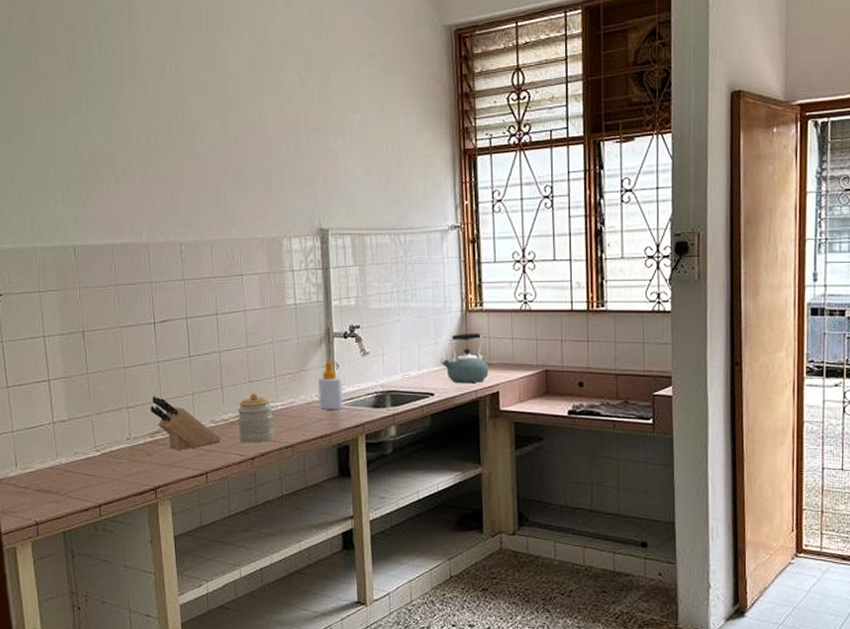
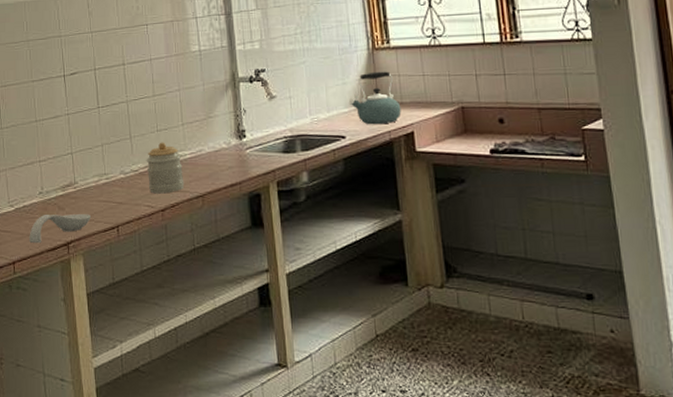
spoon rest: none [116,460,179,488] -> present [29,214,91,244]
knife block: present [150,396,221,450] -> none [62,149,131,203]
soap bottle: present [317,361,343,410] -> none [225,106,253,158]

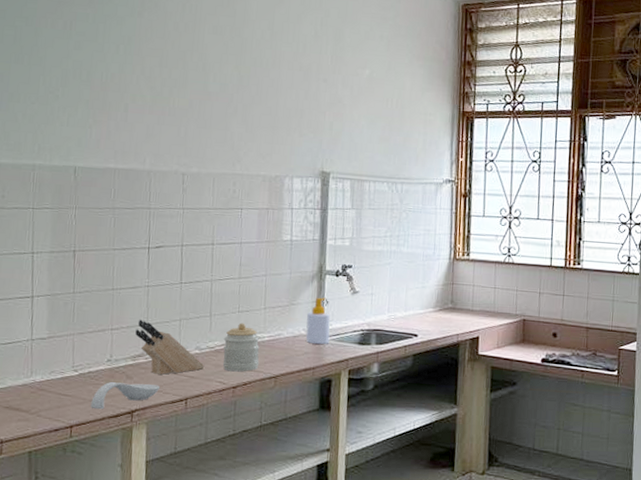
knife block: none [62,149,131,203] -> present [135,319,205,375]
soap bottle: none [225,106,253,158] -> present [306,297,330,345]
kettle: present [348,71,402,125] -> none [425,279,471,328]

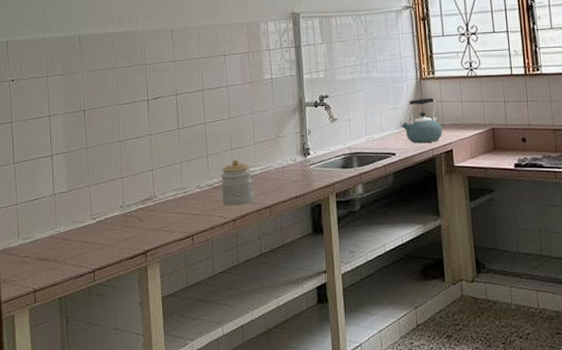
spoon rest: present [91,382,159,410] -> none [109,225,168,253]
knife block: present [135,319,205,375] -> none [143,166,206,215]
soap bottle: present [306,297,330,345] -> none [292,128,315,173]
kettle: none [425,279,471,328] -> present [398,98,443,144]

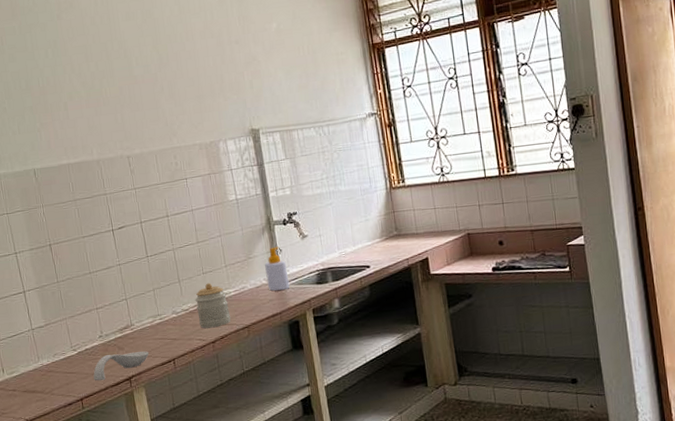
spoon rest: none [109,225,168,253] -> present [93,351,149,381]
soap bottle: none [292,128,315,173] -> present [264,246,290,291]
kettle: present [398,98,443,144] -> none [371,207,417,255]

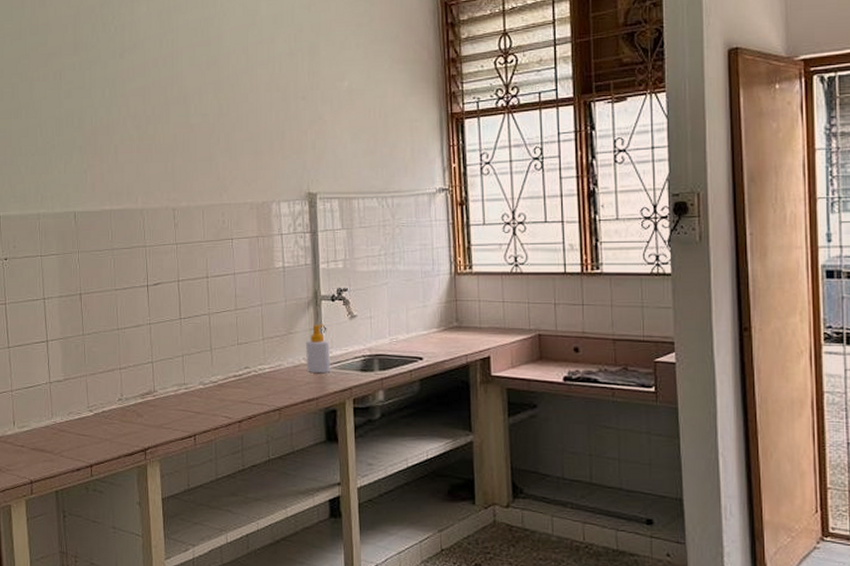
spoon rest: present [93,351,149,381] -> none [107,421,168,449]
jar: present [195,283,231,329] -> none [225,355,262,406]

